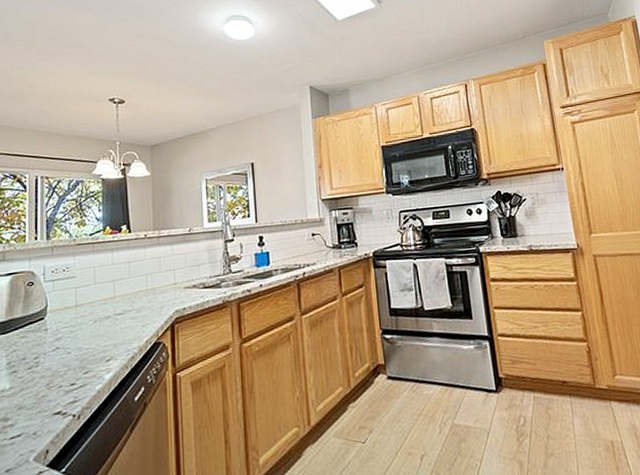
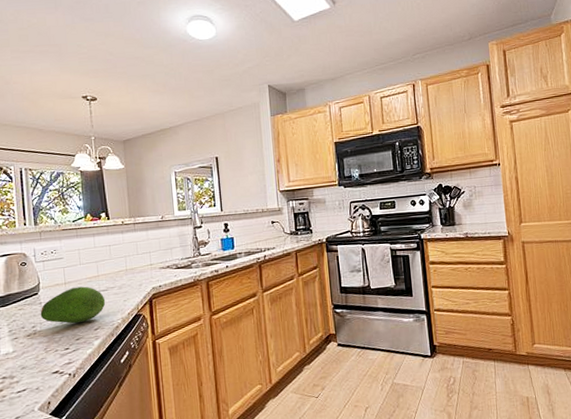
fruit: none [45,309,121,354] -> present [40,286,106,324]

